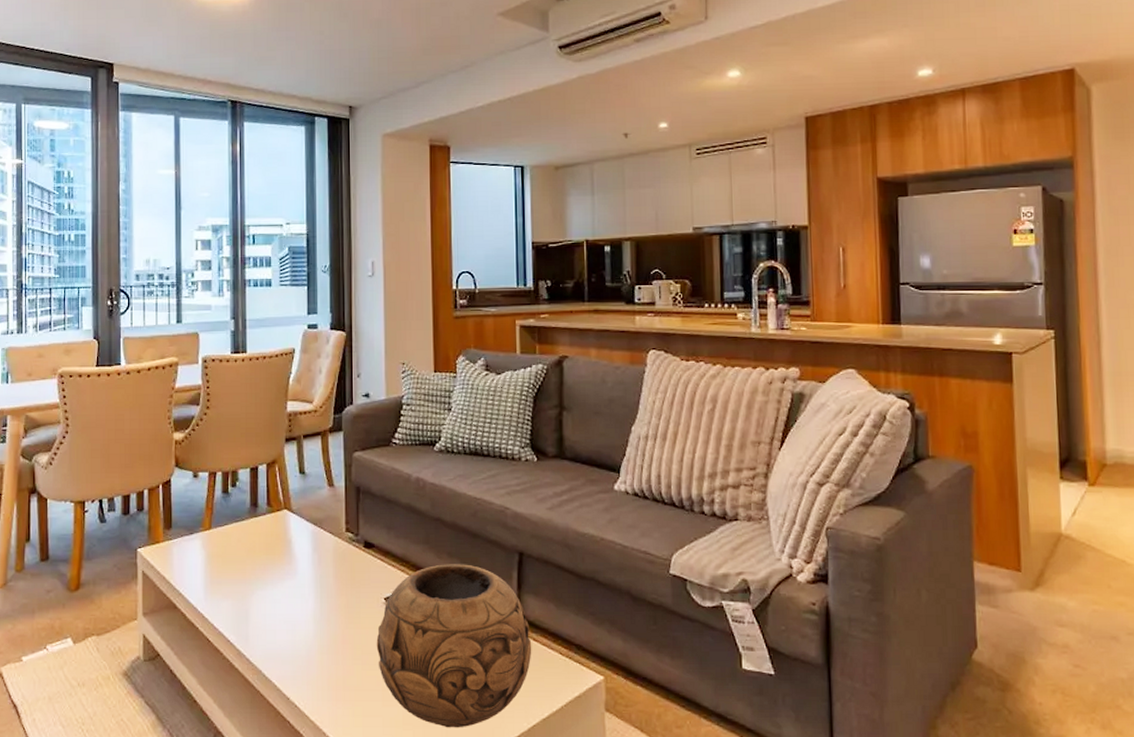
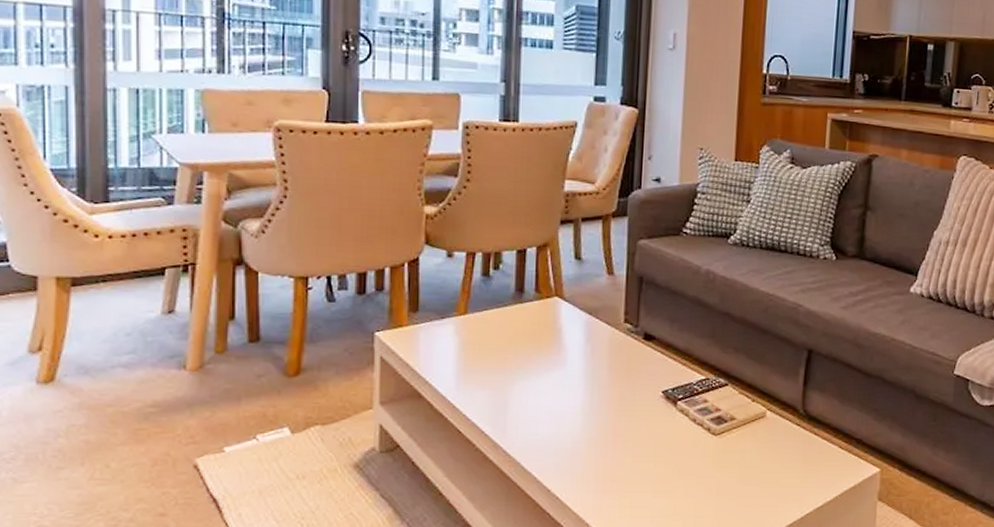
decorative bowl: present [376,564,532,728] -> none [650,359,813,518]

